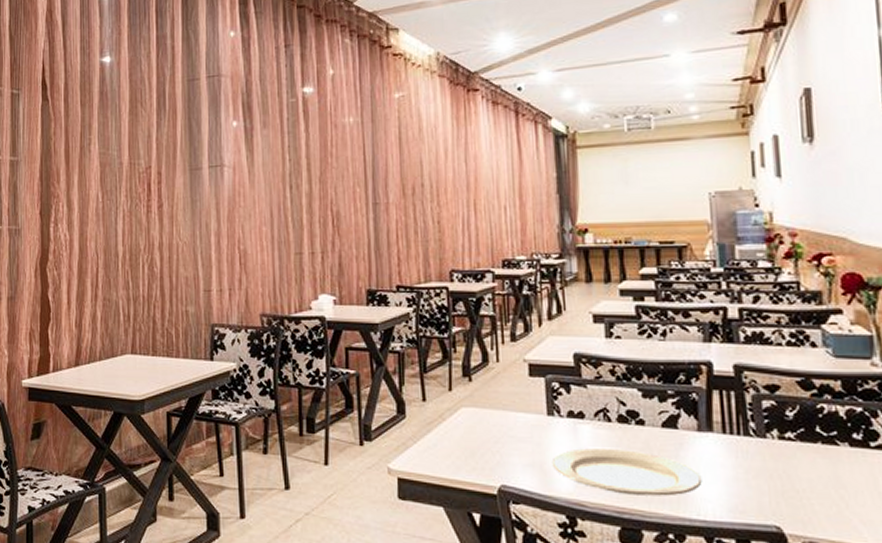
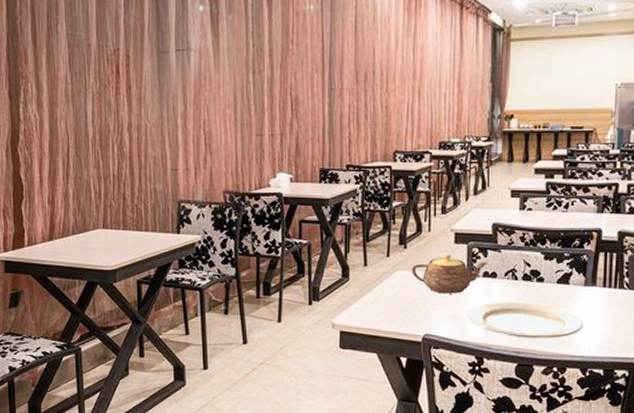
teapot: none [479,388,572,437] -> present [411,254,488,294]

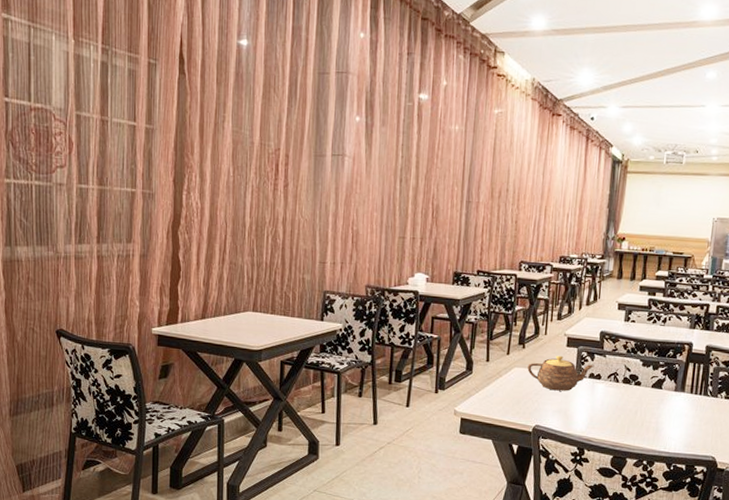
plate: present [467,302,584,338] -> none [573,400,672,436]

